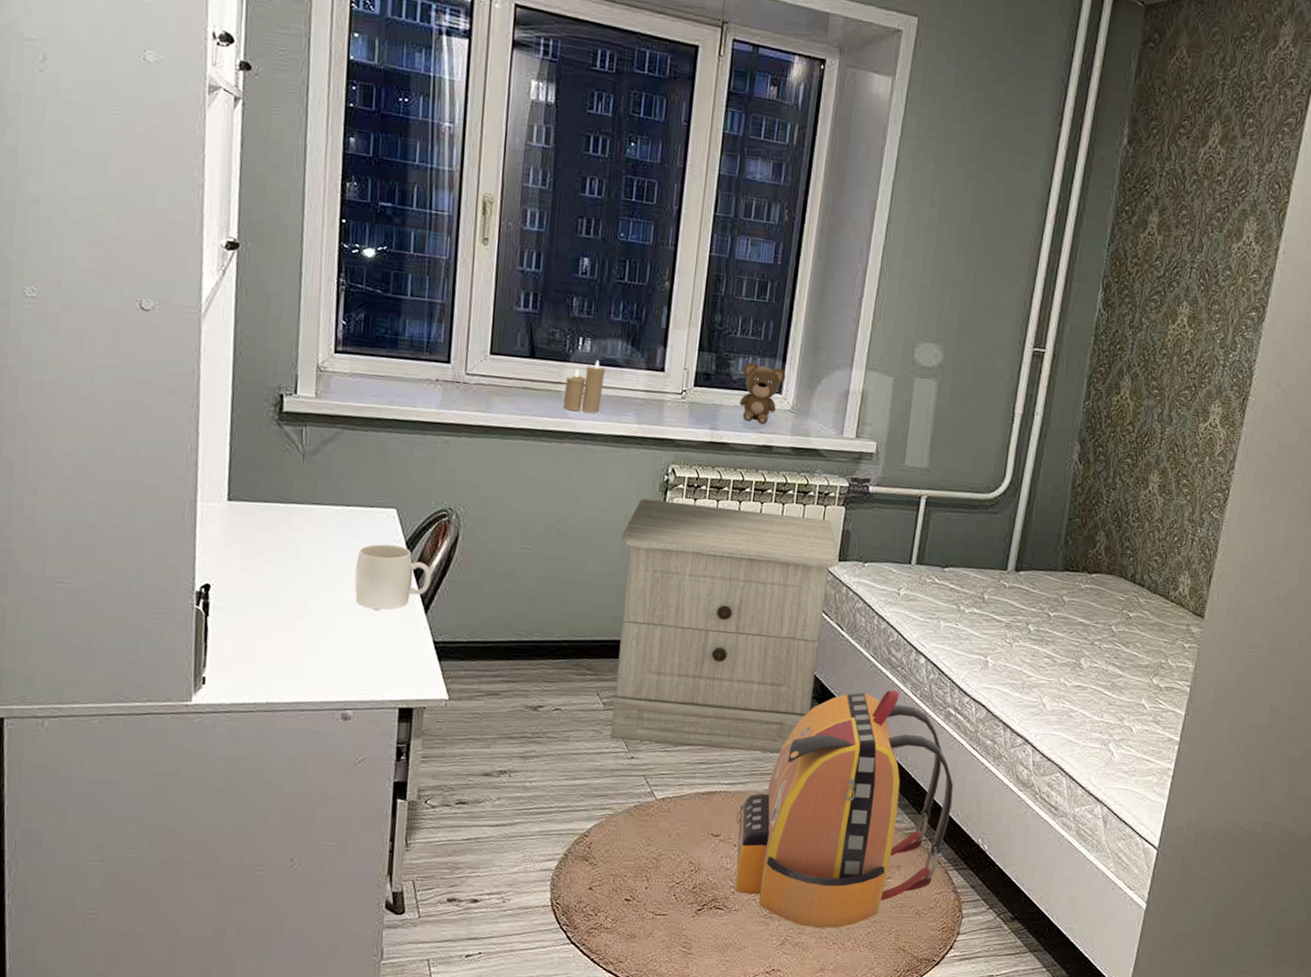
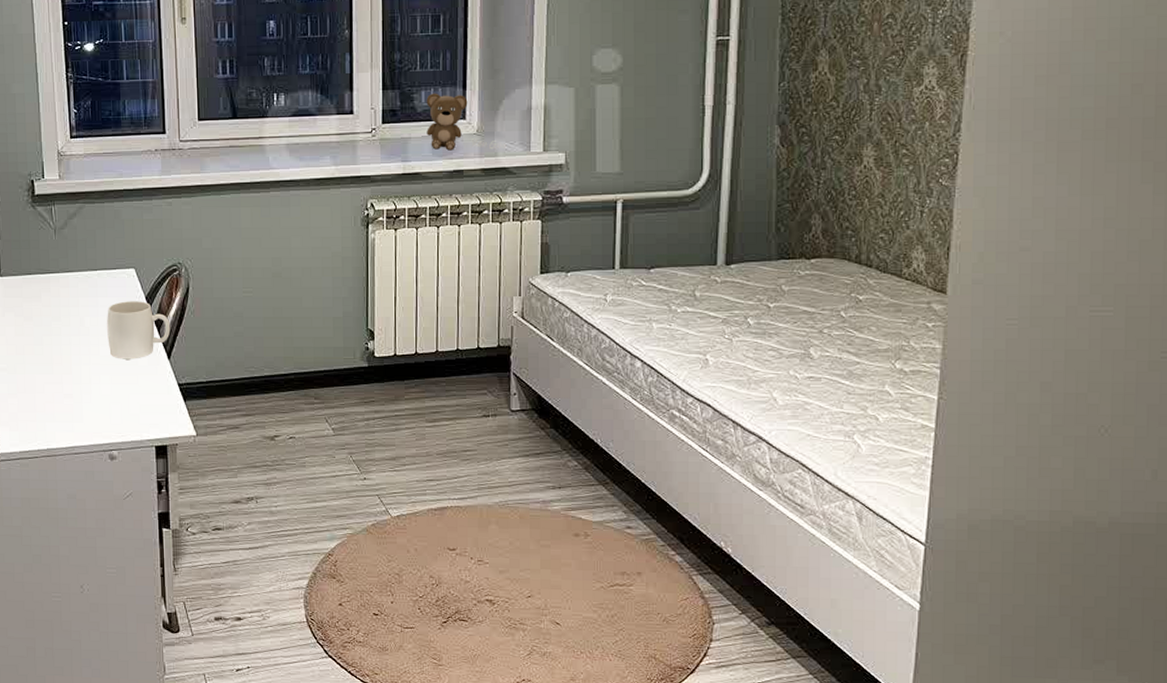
candle: present [563,360,605,414] -> none [265,112,300,162]
nightstand: present [611,498,839,753] -> none [332,234,541,466]
backpack: present [735,689,954,929] -> none [470,395,687,638]

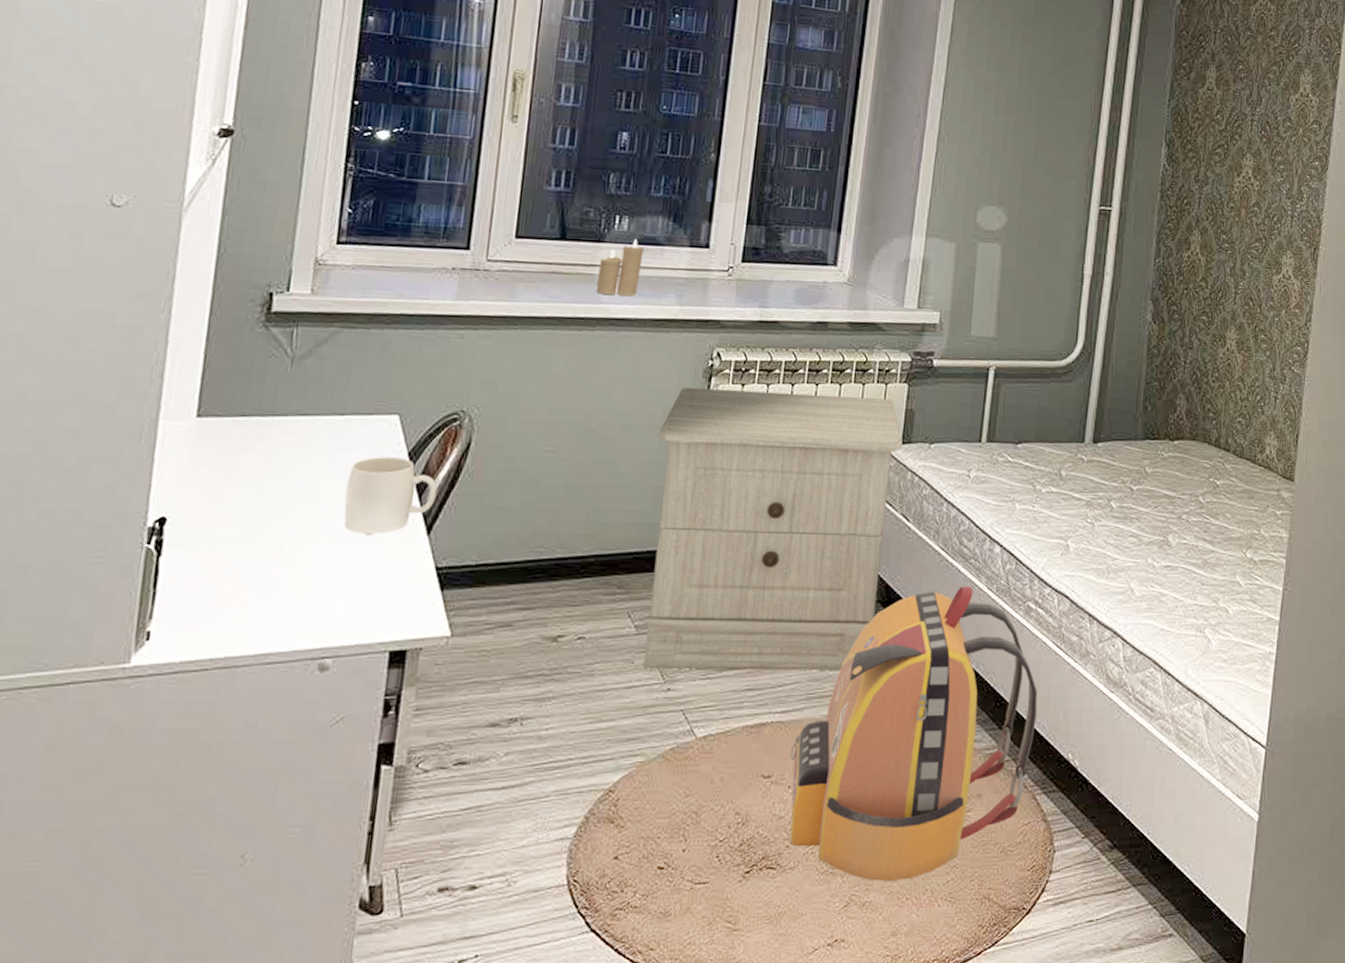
candle: none [265,112,300,162] -> present [596,239,644,297]
nightstand: none [332,234,541,466] -> present [643,387,903,670]
teddy bear: present [426,93,507,151] -> none [791,233,879,302]
backpack: none [470,395,687,638] -> present [790,585,1038,882]

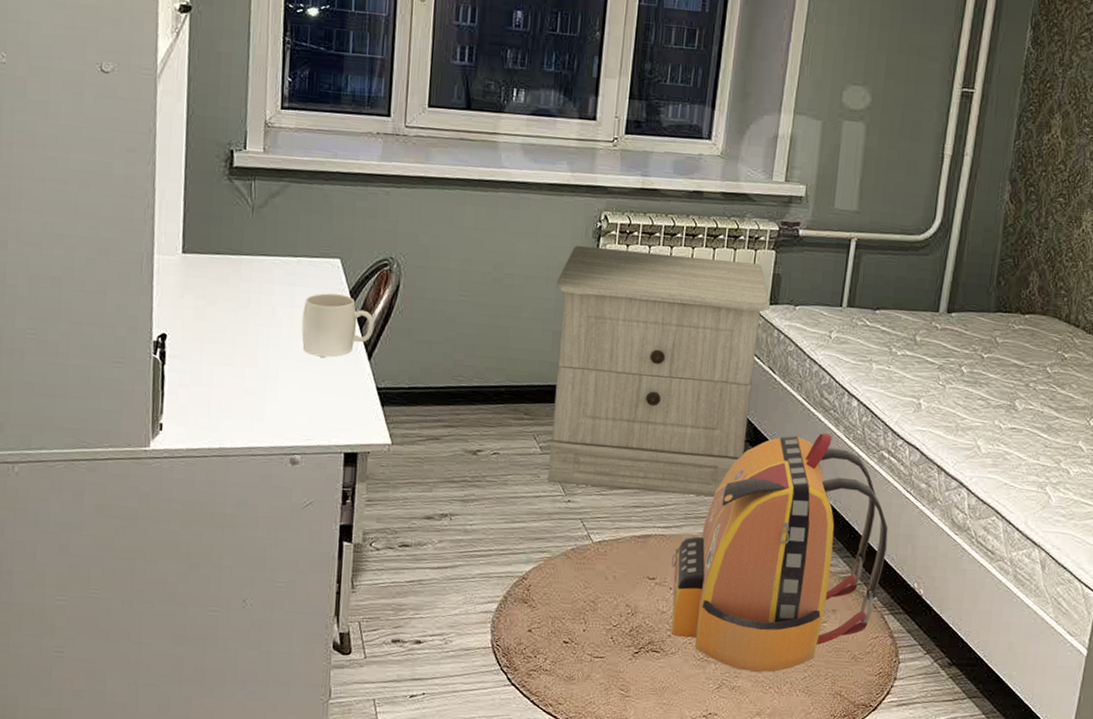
candle: present [596,239,644,297] -> none [498,110,539,163]

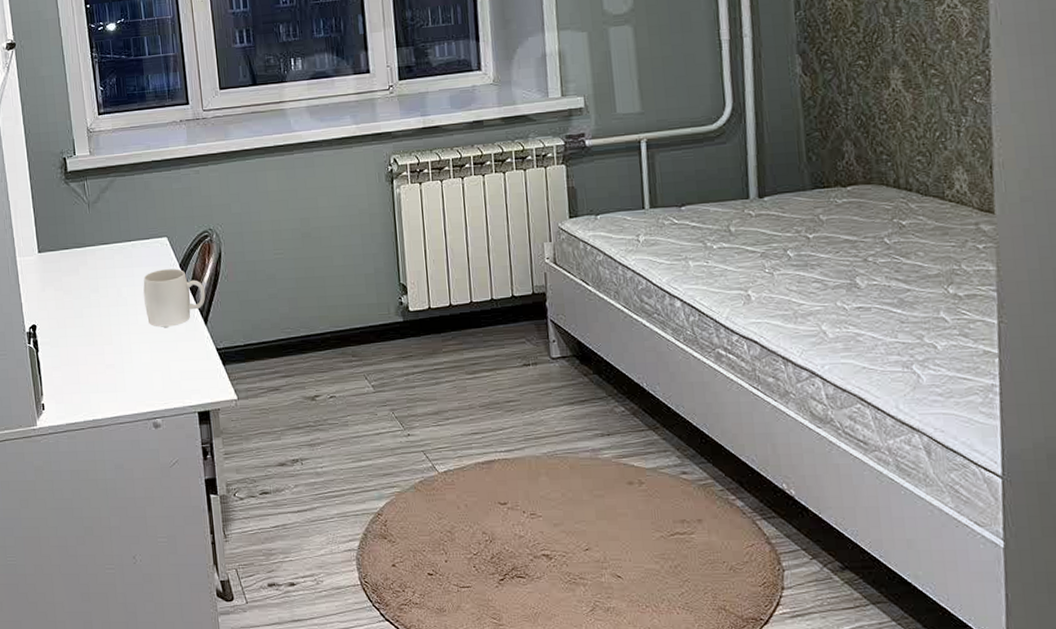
nightstand: present [548,245,770,496] -> none [360,180,572,419]
backpack: present [671,432,889,673] -> none [520,337,745,592]

